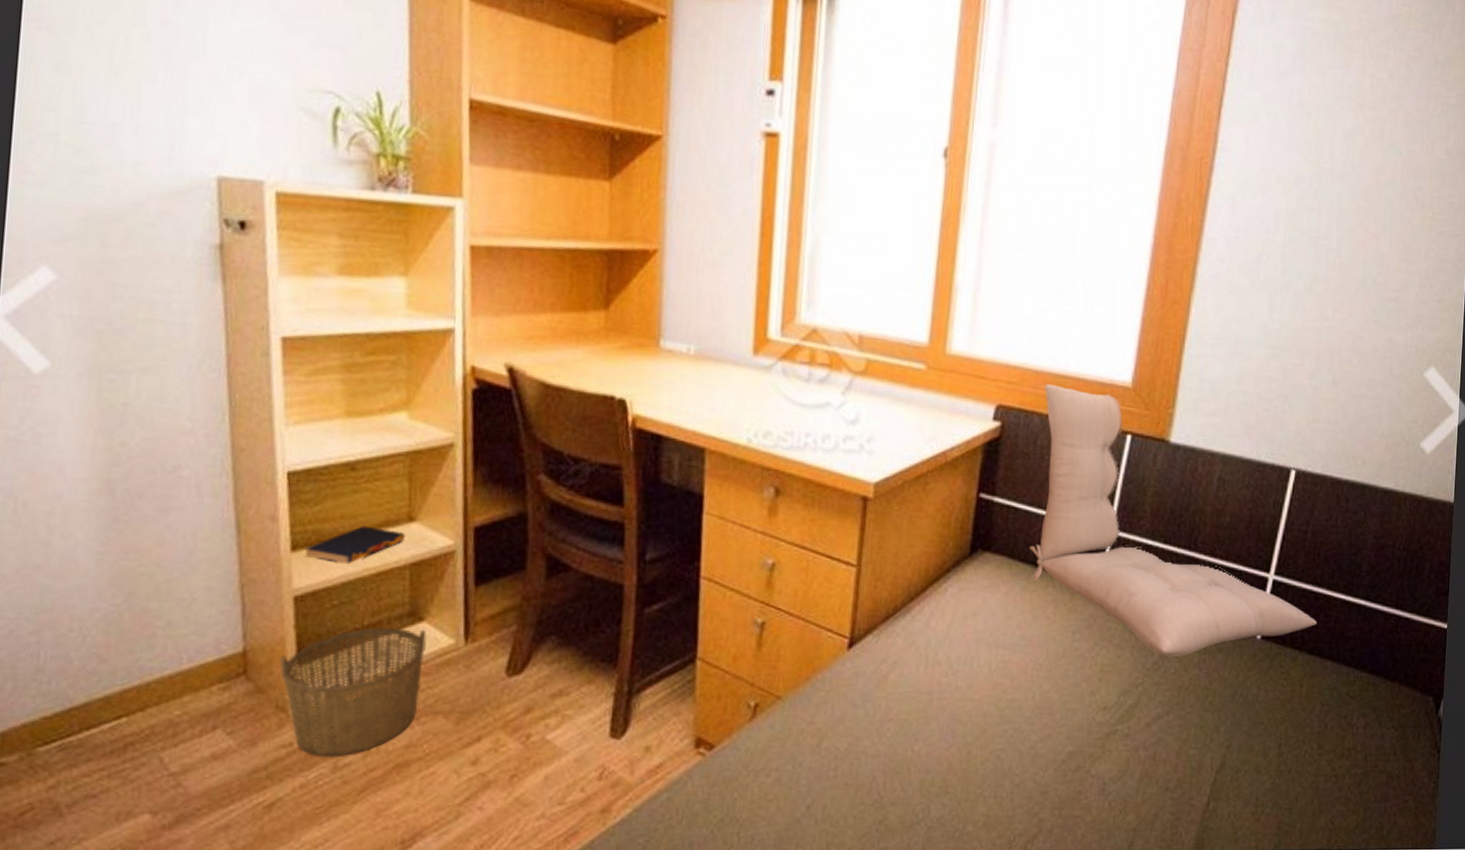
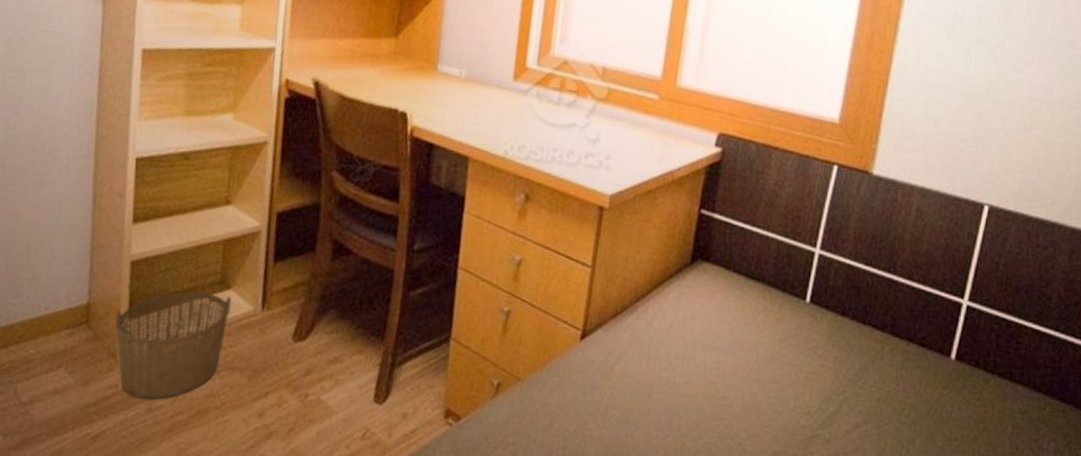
book: present [305,526,405,563] -> none [143,205,222,236]
seat cushion: present [1029,384,1318,657] -> none [744,117,1009,371]

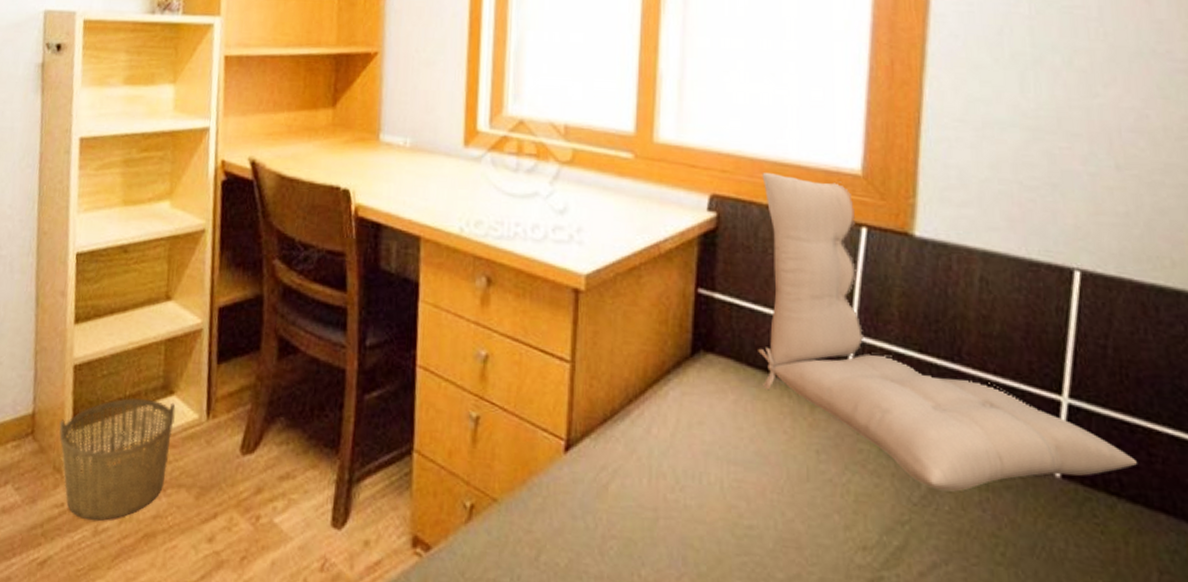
seat cushion: none [744,117,1009,371] -> present [758,173,1138,492]

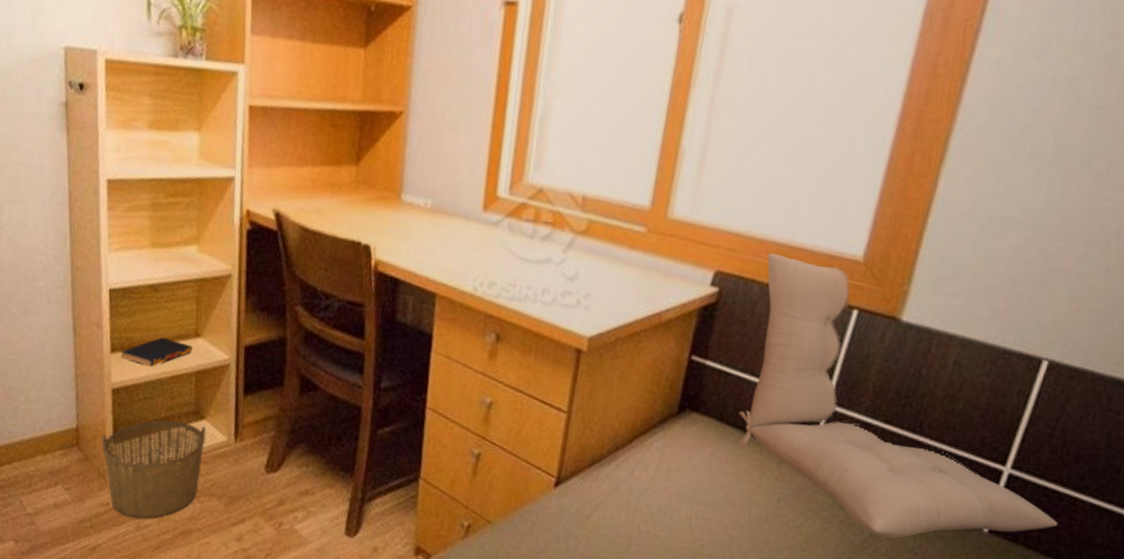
book: none [85,303,163,337] -> present [120,337,192,367]

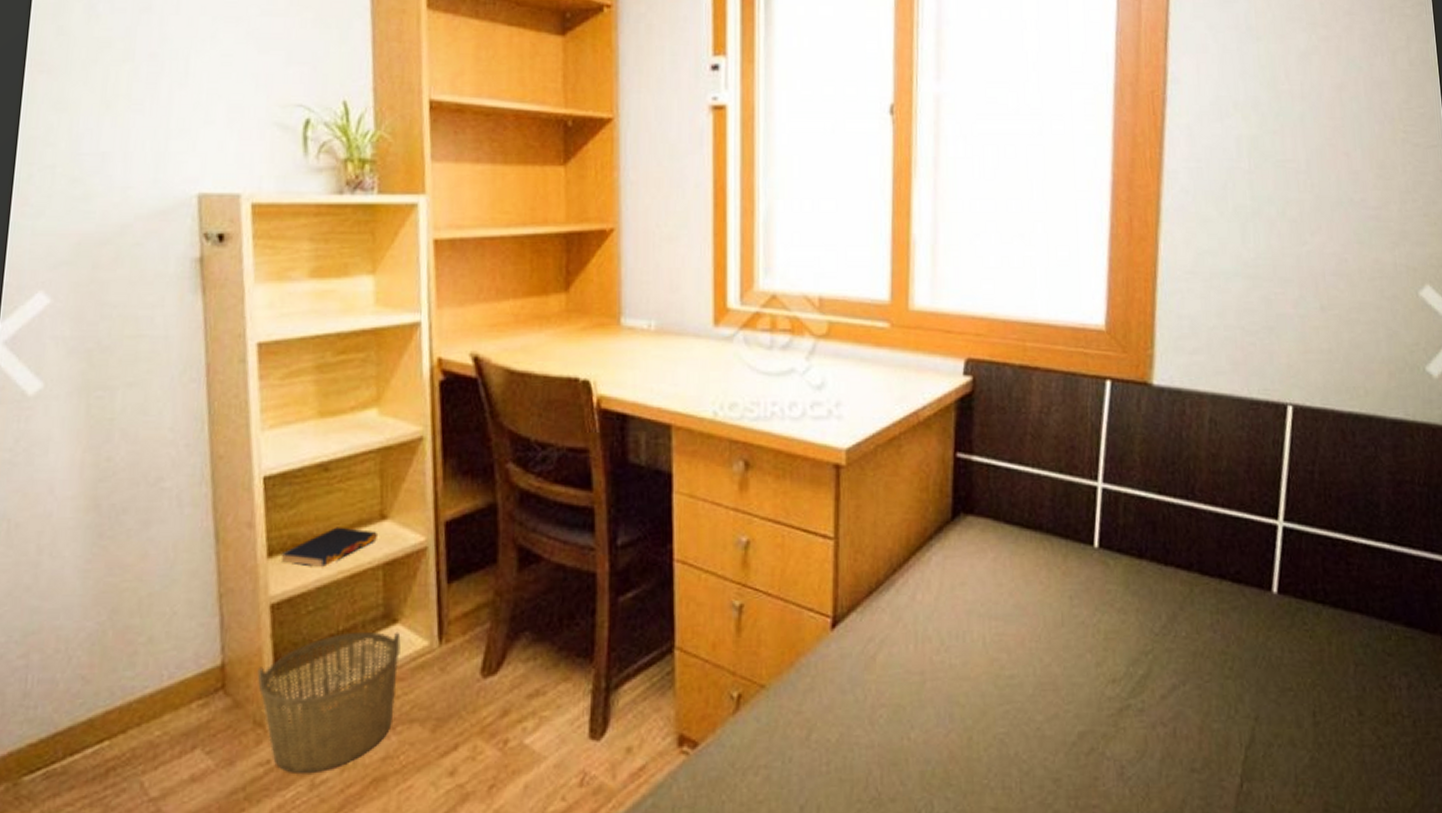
seat cushion: present [739,253,1059,539] -> none [1014,334,1339,619]

